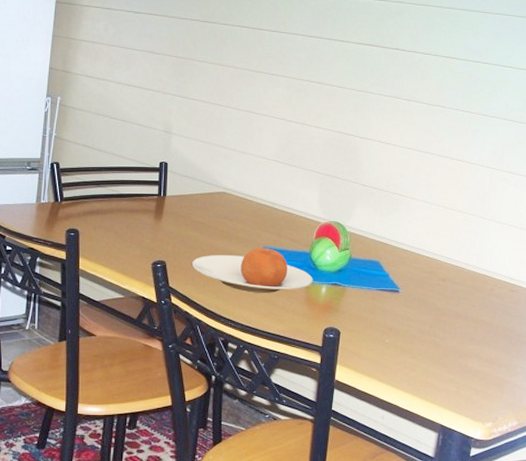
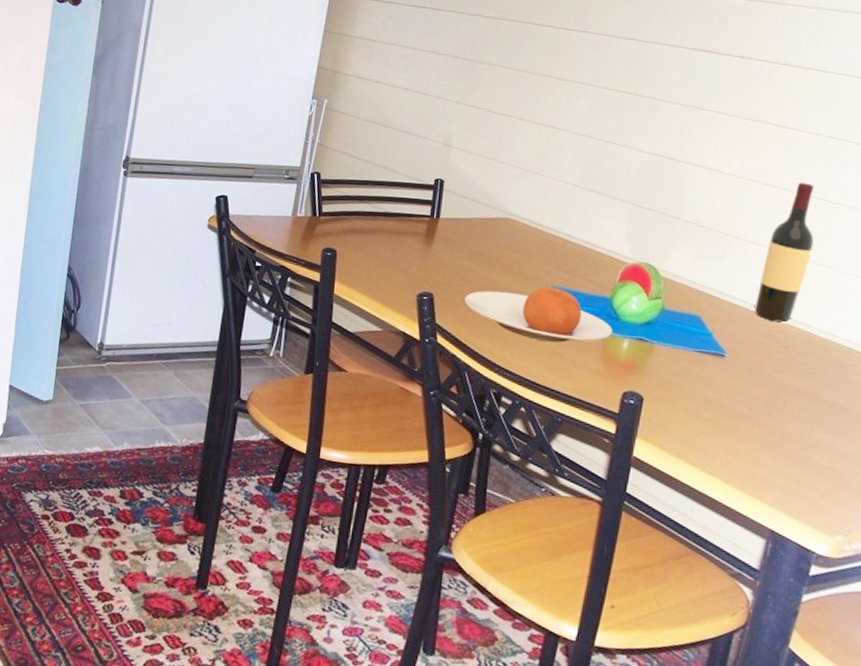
wine bottle: none [419,149,458,261] -> present [755,183,814,323]

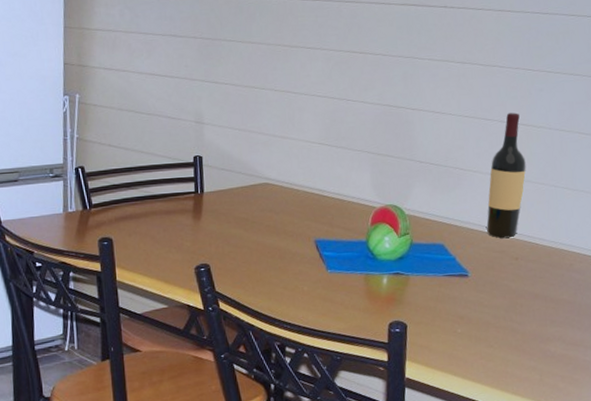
plate: present [463,287,613,343] -> none [238,240,373,291]

